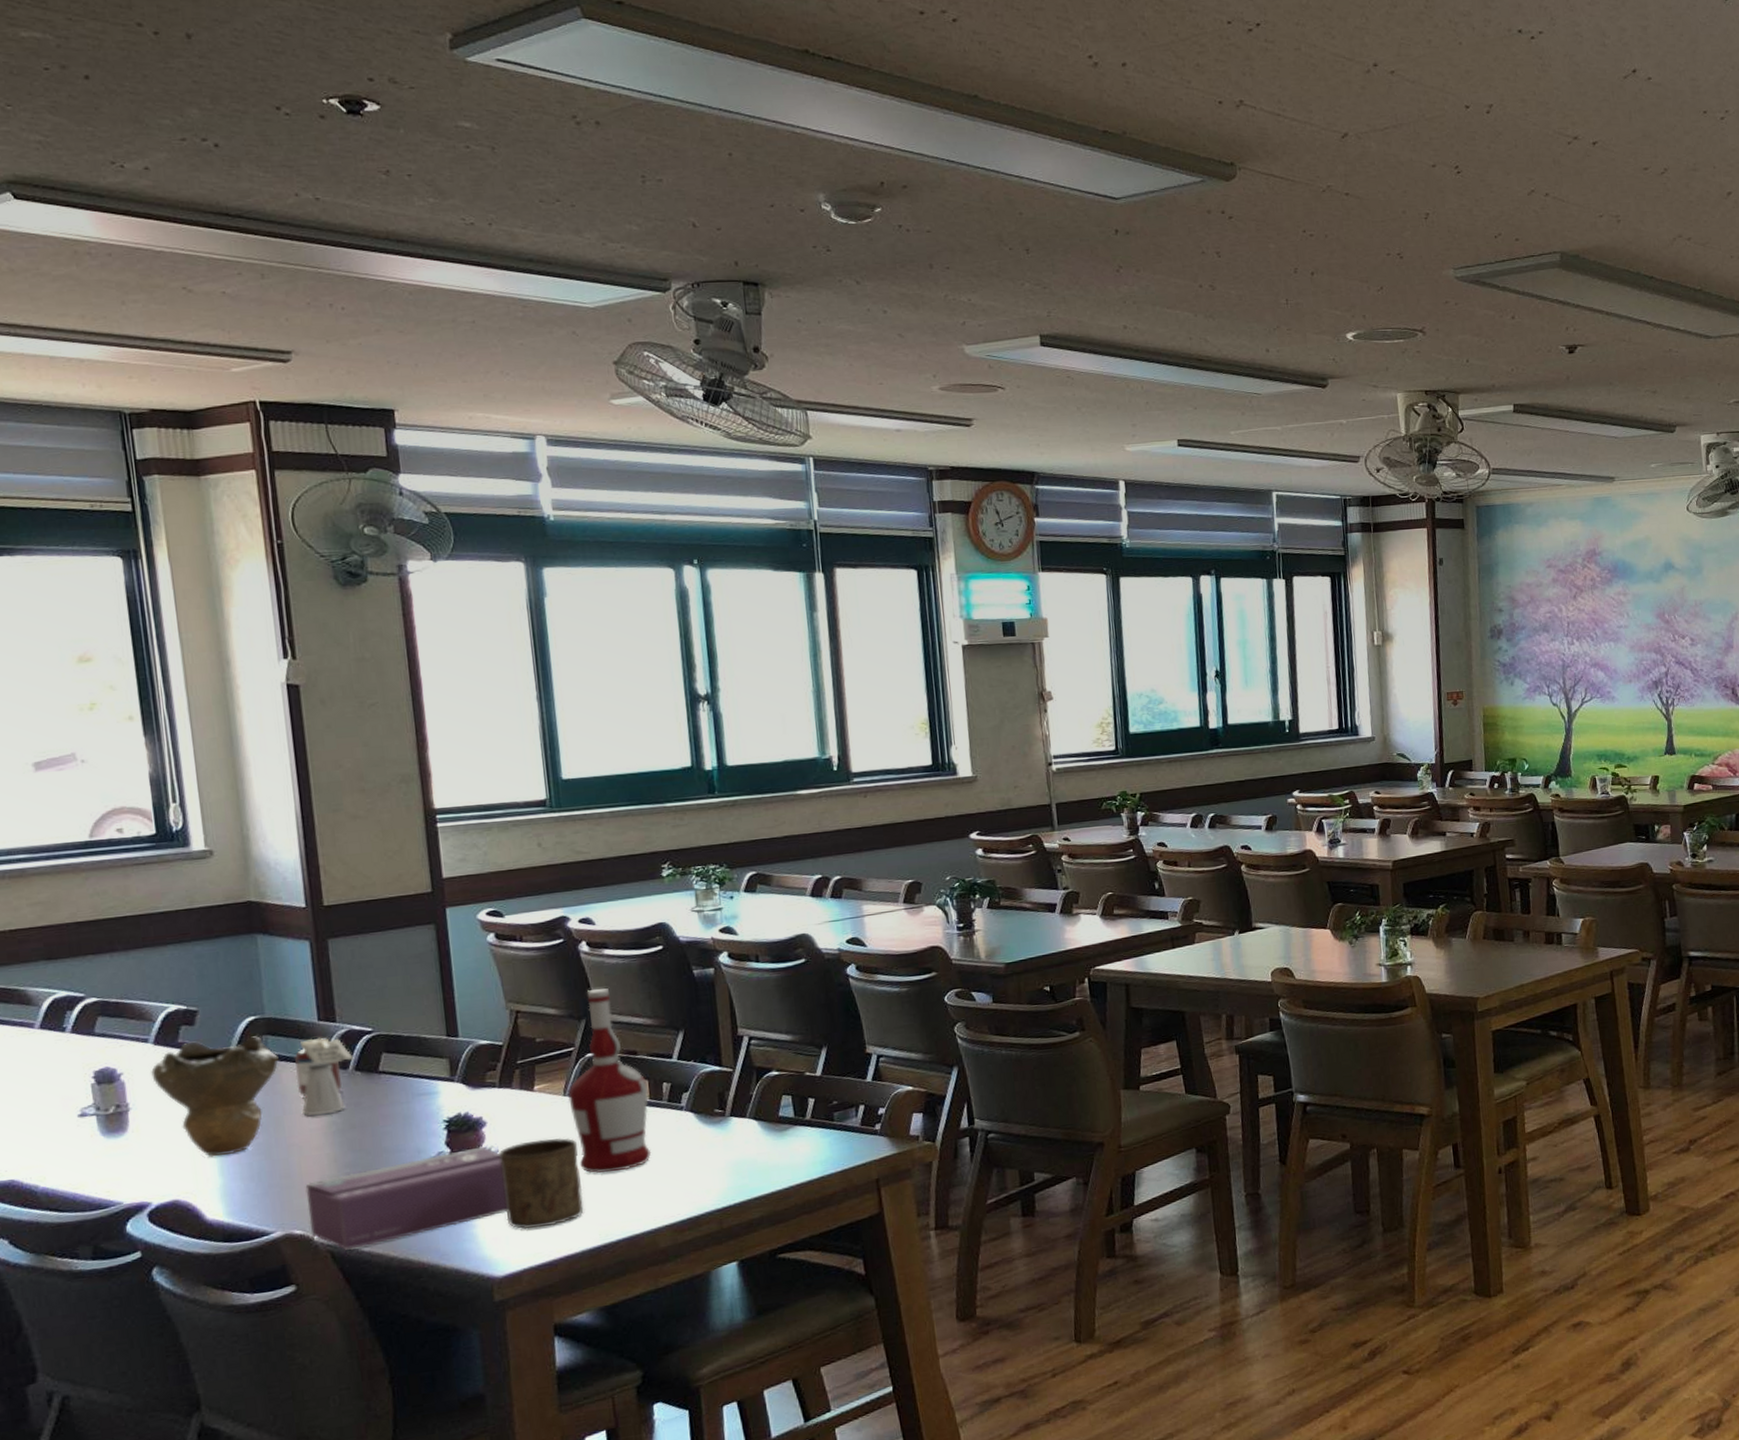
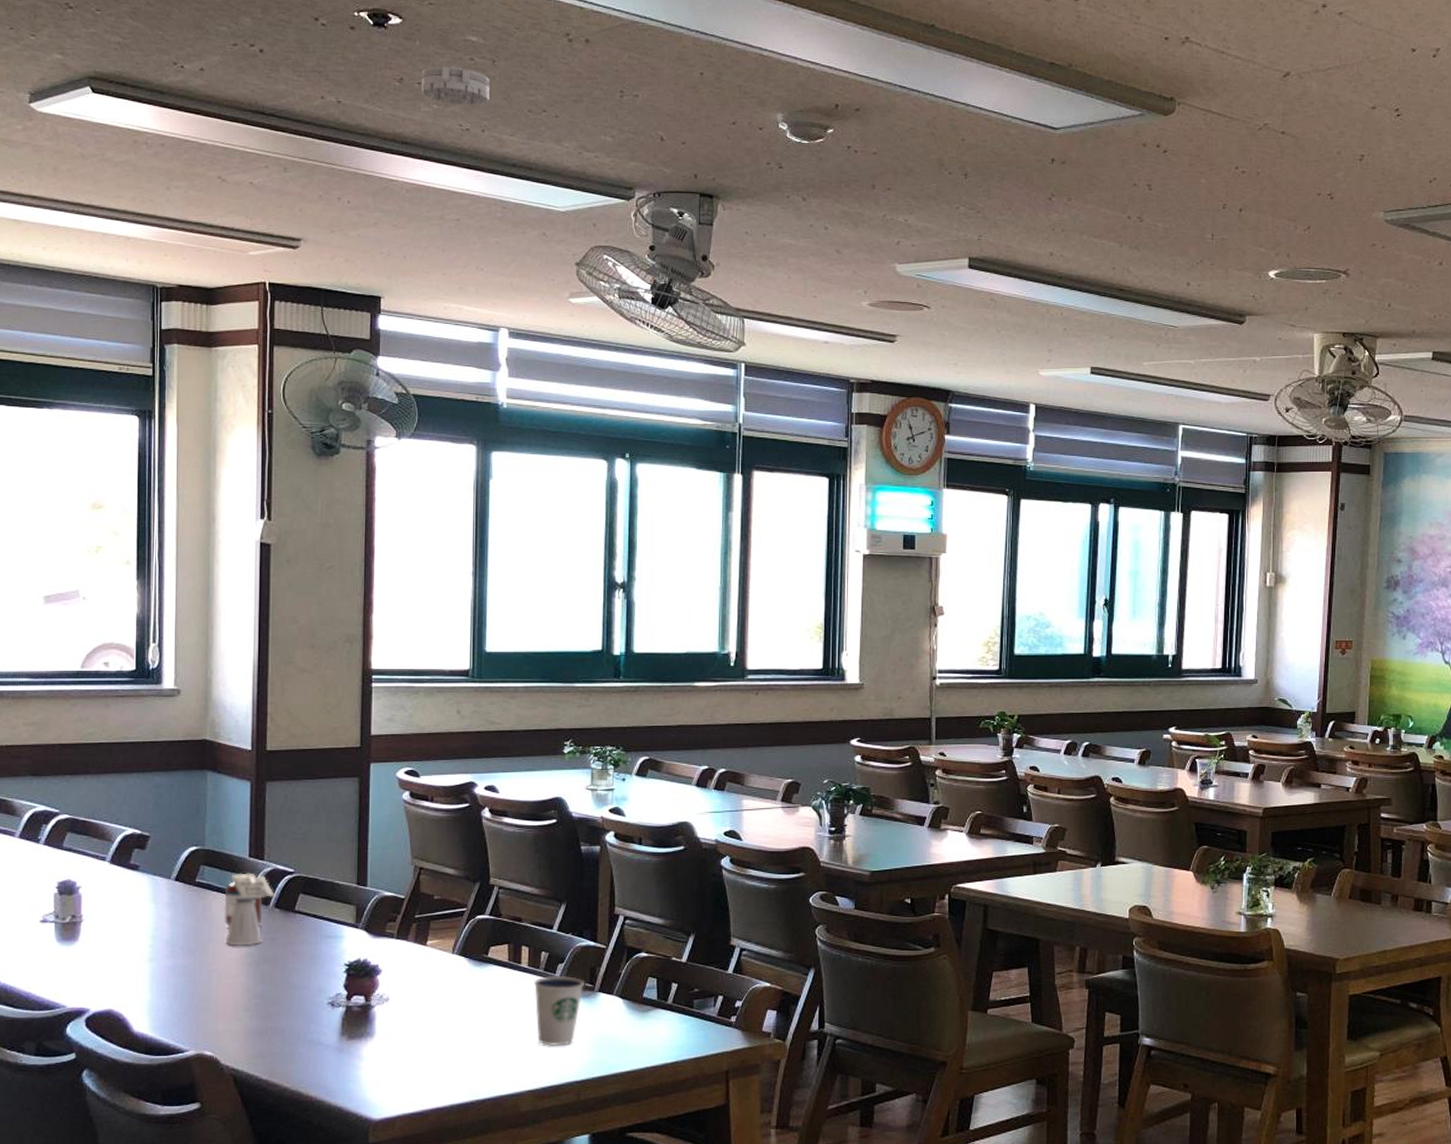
decorative bowl: present [151,1036,280,1157] -> none [104,864,213,974]
tissue box: present [305,1146,508,1250] -> none [219,993,391,1076]
smoke detector: none [411,155,494,198] -> present [422,66,490,106]
cup: present [499,1138,584,1230] -> none [388,993,459,1078]
alcohol: present [568,988,652,1173] -> none [456,854,529,1032]
dixie cup: none [659,1104,714,1178] -> present [534,975,584,1046]

